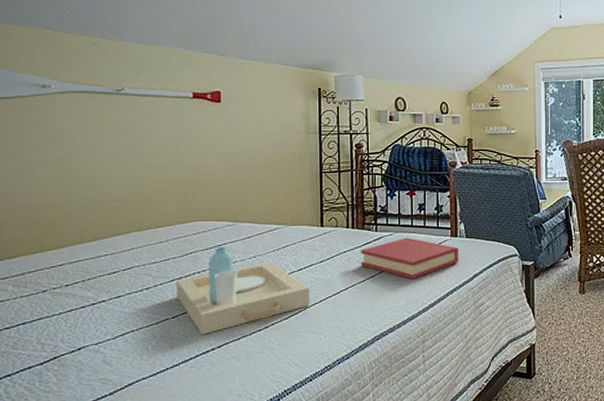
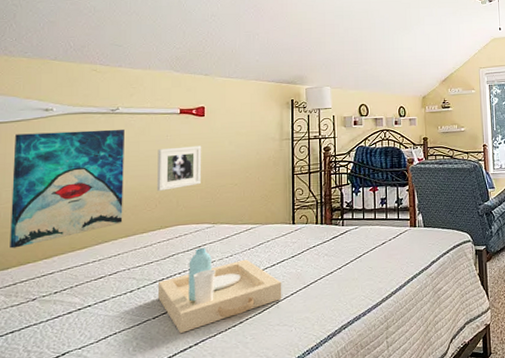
wall art: none [11,112,135,237] -> present [10,129,125,249]
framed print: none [170,135,219,183] -> present [157,146,202,191]
hardback book: present [360,237,458,280] -> none [328,230,418,269]

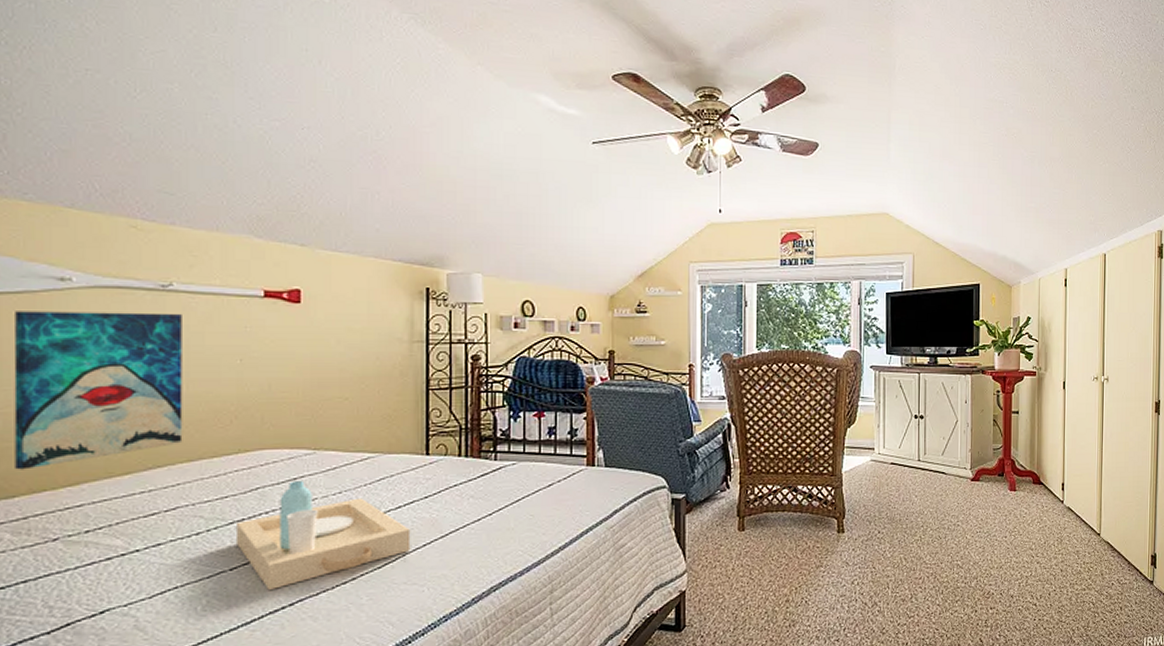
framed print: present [157,146,202,191] -> none [232,343,297,402]

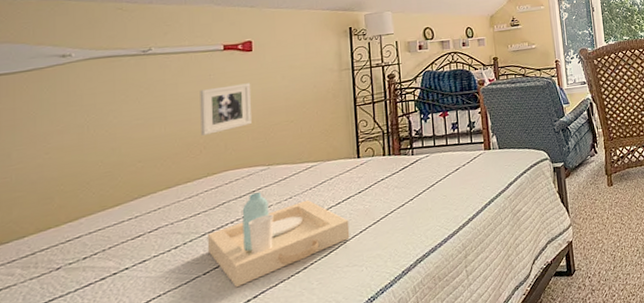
wall art: present [13,311,183,470] -> none [24,72,162,215]
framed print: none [232,343,297,402] -> present [200,83,252,136]

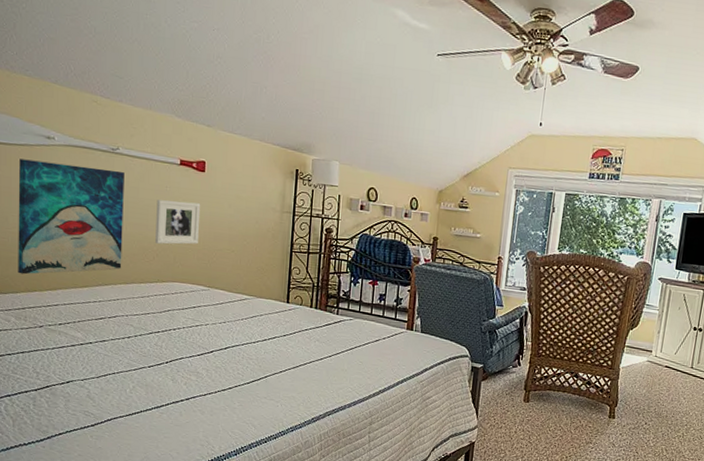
wall art: none [24,72,162,215] -> present [18,158,124,275]
serving tray: present [208,192,350,288] -> none [154,309,272,387]

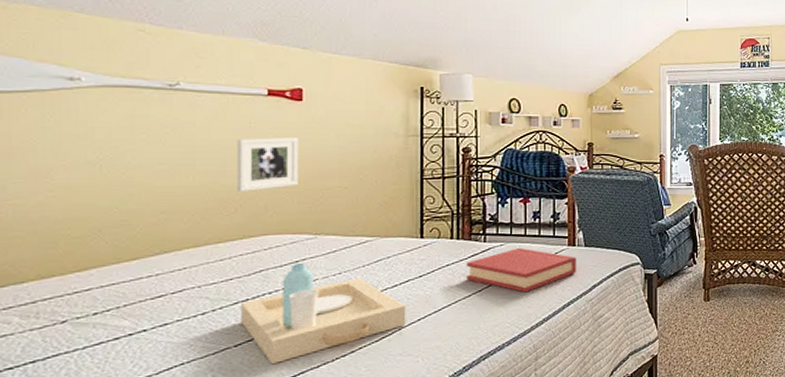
wall art: present [18,158,124,275] -> none [23,108,189,257]
serving tray: none [154,309,272,387] -> present [241,263,406,365]
hardback book: none [319,324,413,365] -> present [465,247,576,293]

